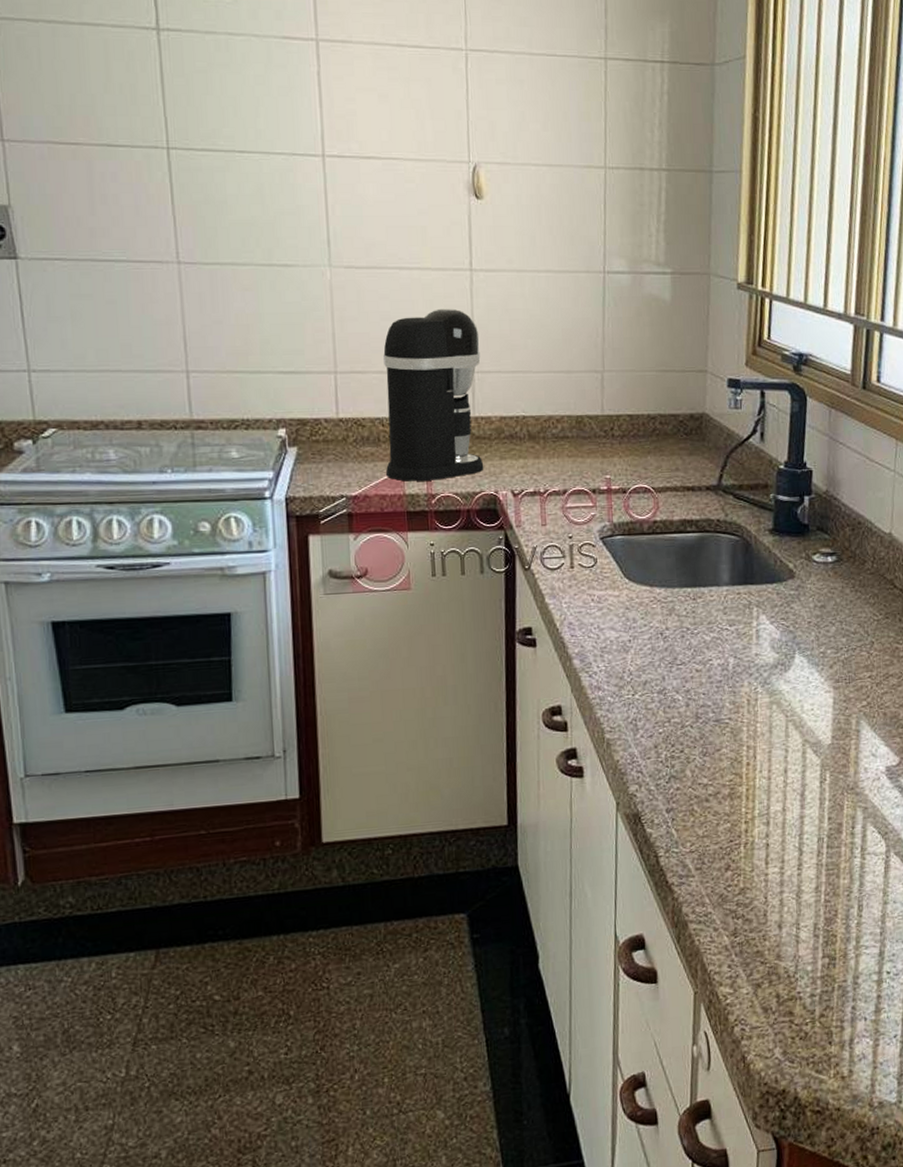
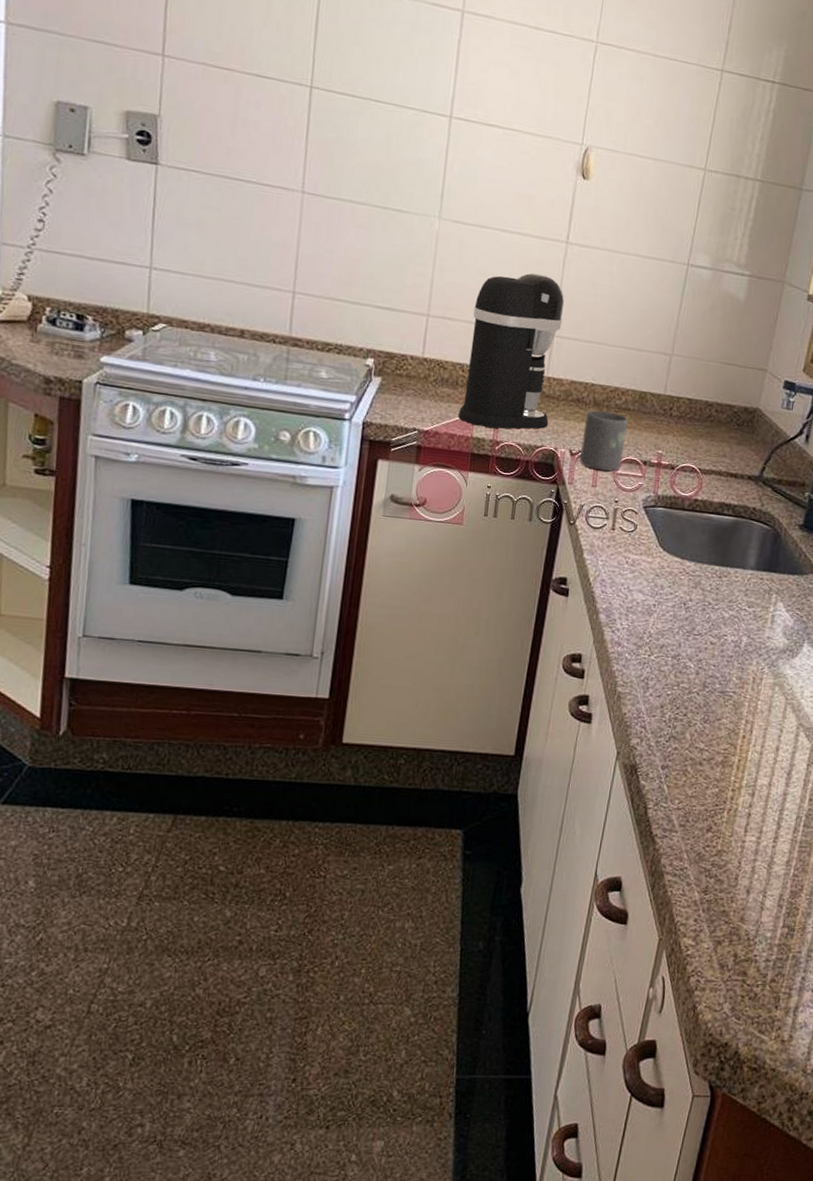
mug: none [523,443,569,507] -> present [580,410,628,471]

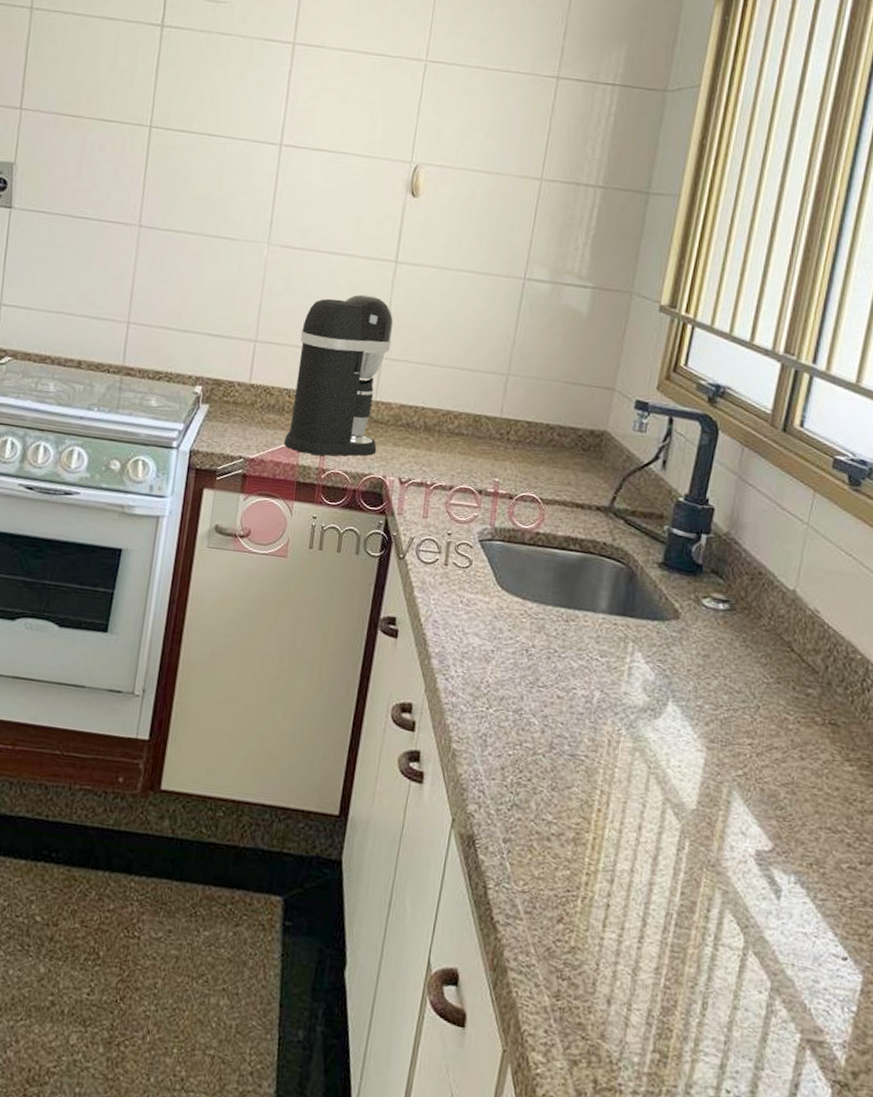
mug: present [580,410,628,471] -> none [410,435,461,501]

